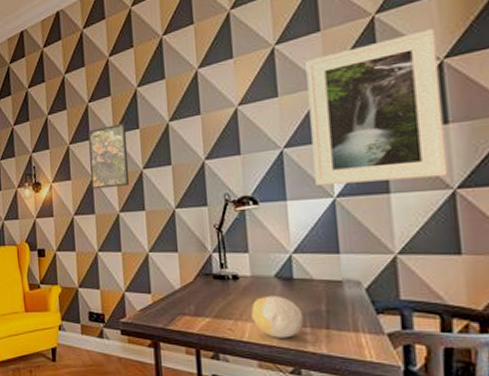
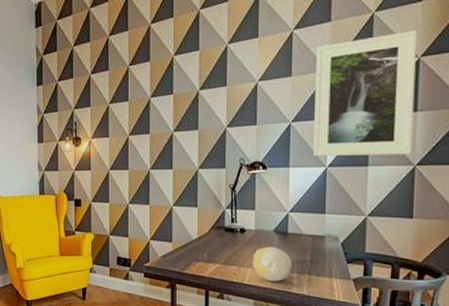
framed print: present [88,123,130,189] -> none [126,88,162,147]

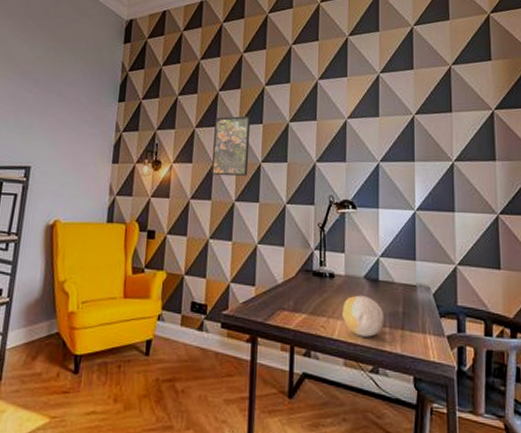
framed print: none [126,88,162,147] -> present [210,115,251,177]
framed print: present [313,30,417,156] -> none [401,85,494,203]

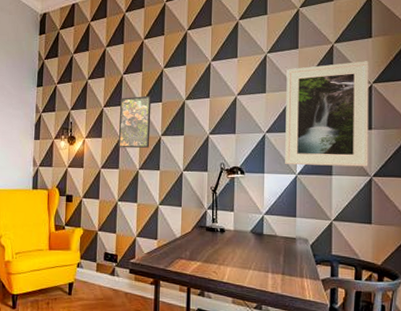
decorative ball: present [342,295,384,337] -> none [231,246,267,281]
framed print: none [401,85,494,203] -> present [285,61,369,167]

